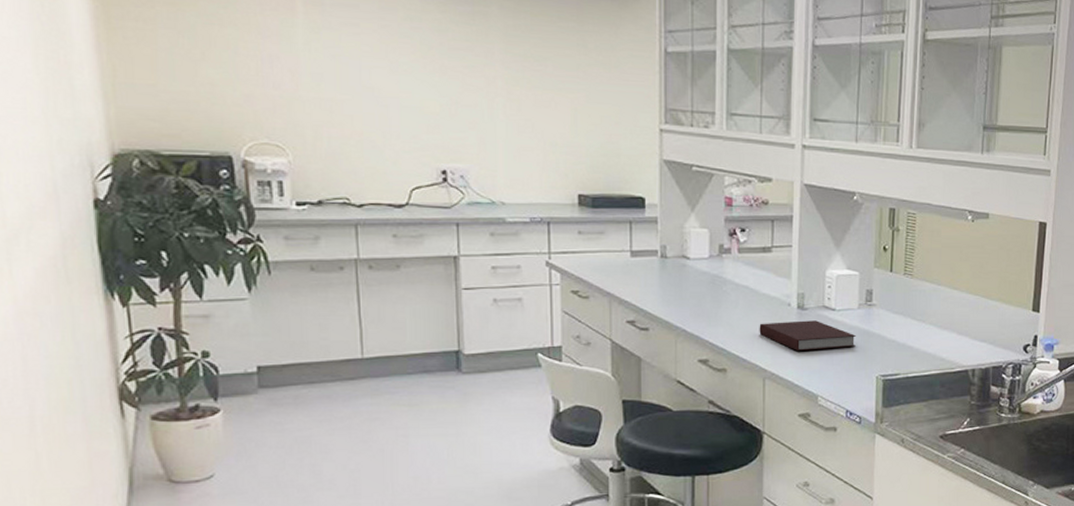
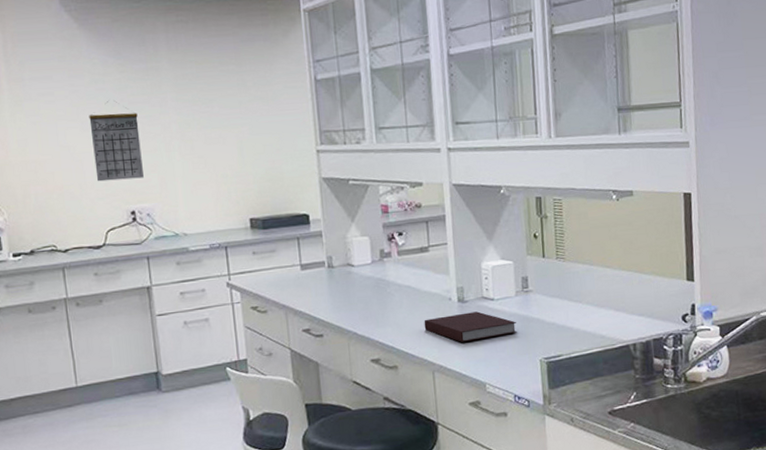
calendar: none [400,43,460,135] -> present [89,101,144,182]

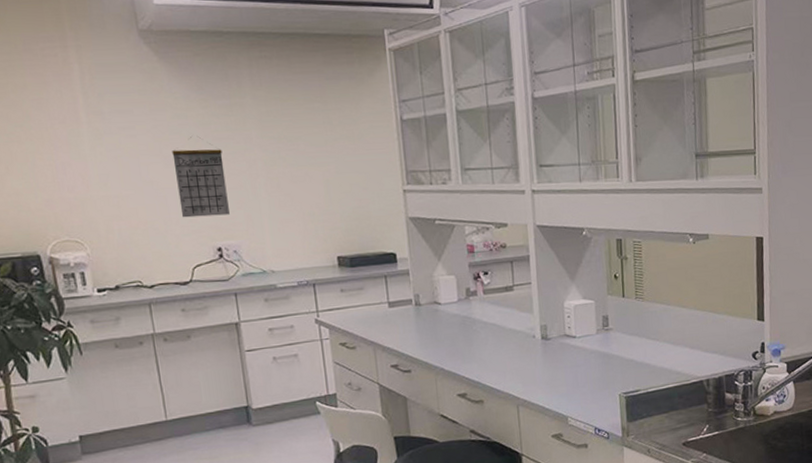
notebook: present [424,311,517,342] -> none [508,348,598,378]

